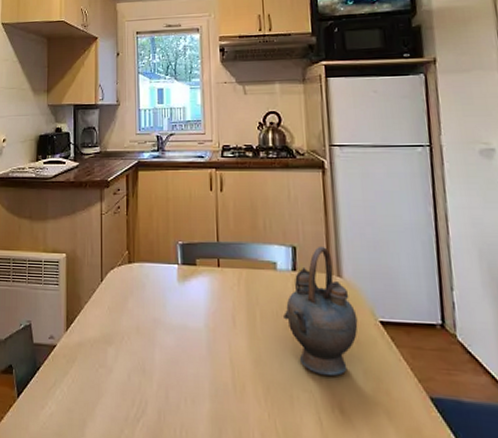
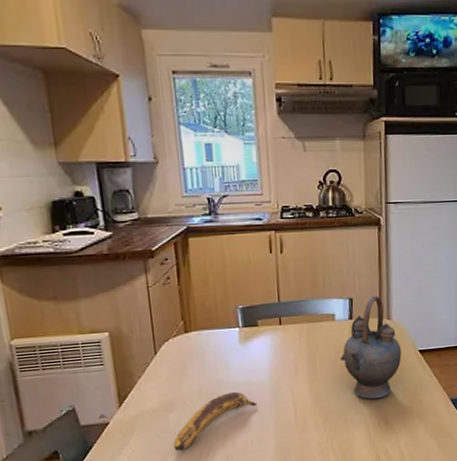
banana: none [109,334,191,393] -> present [173,391,256,451]

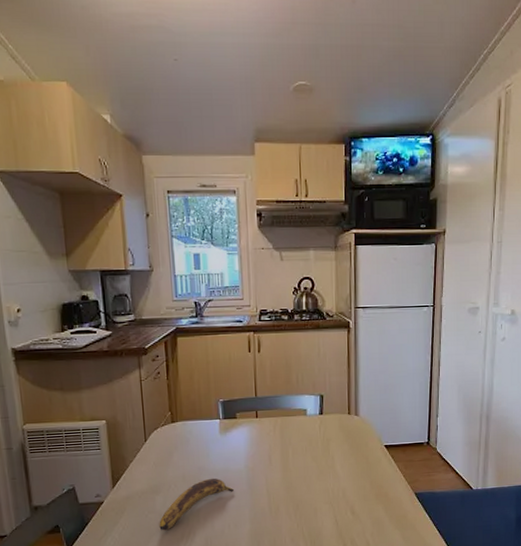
teapot: present [341,295,402,400] -> none [311,392,368,491]

